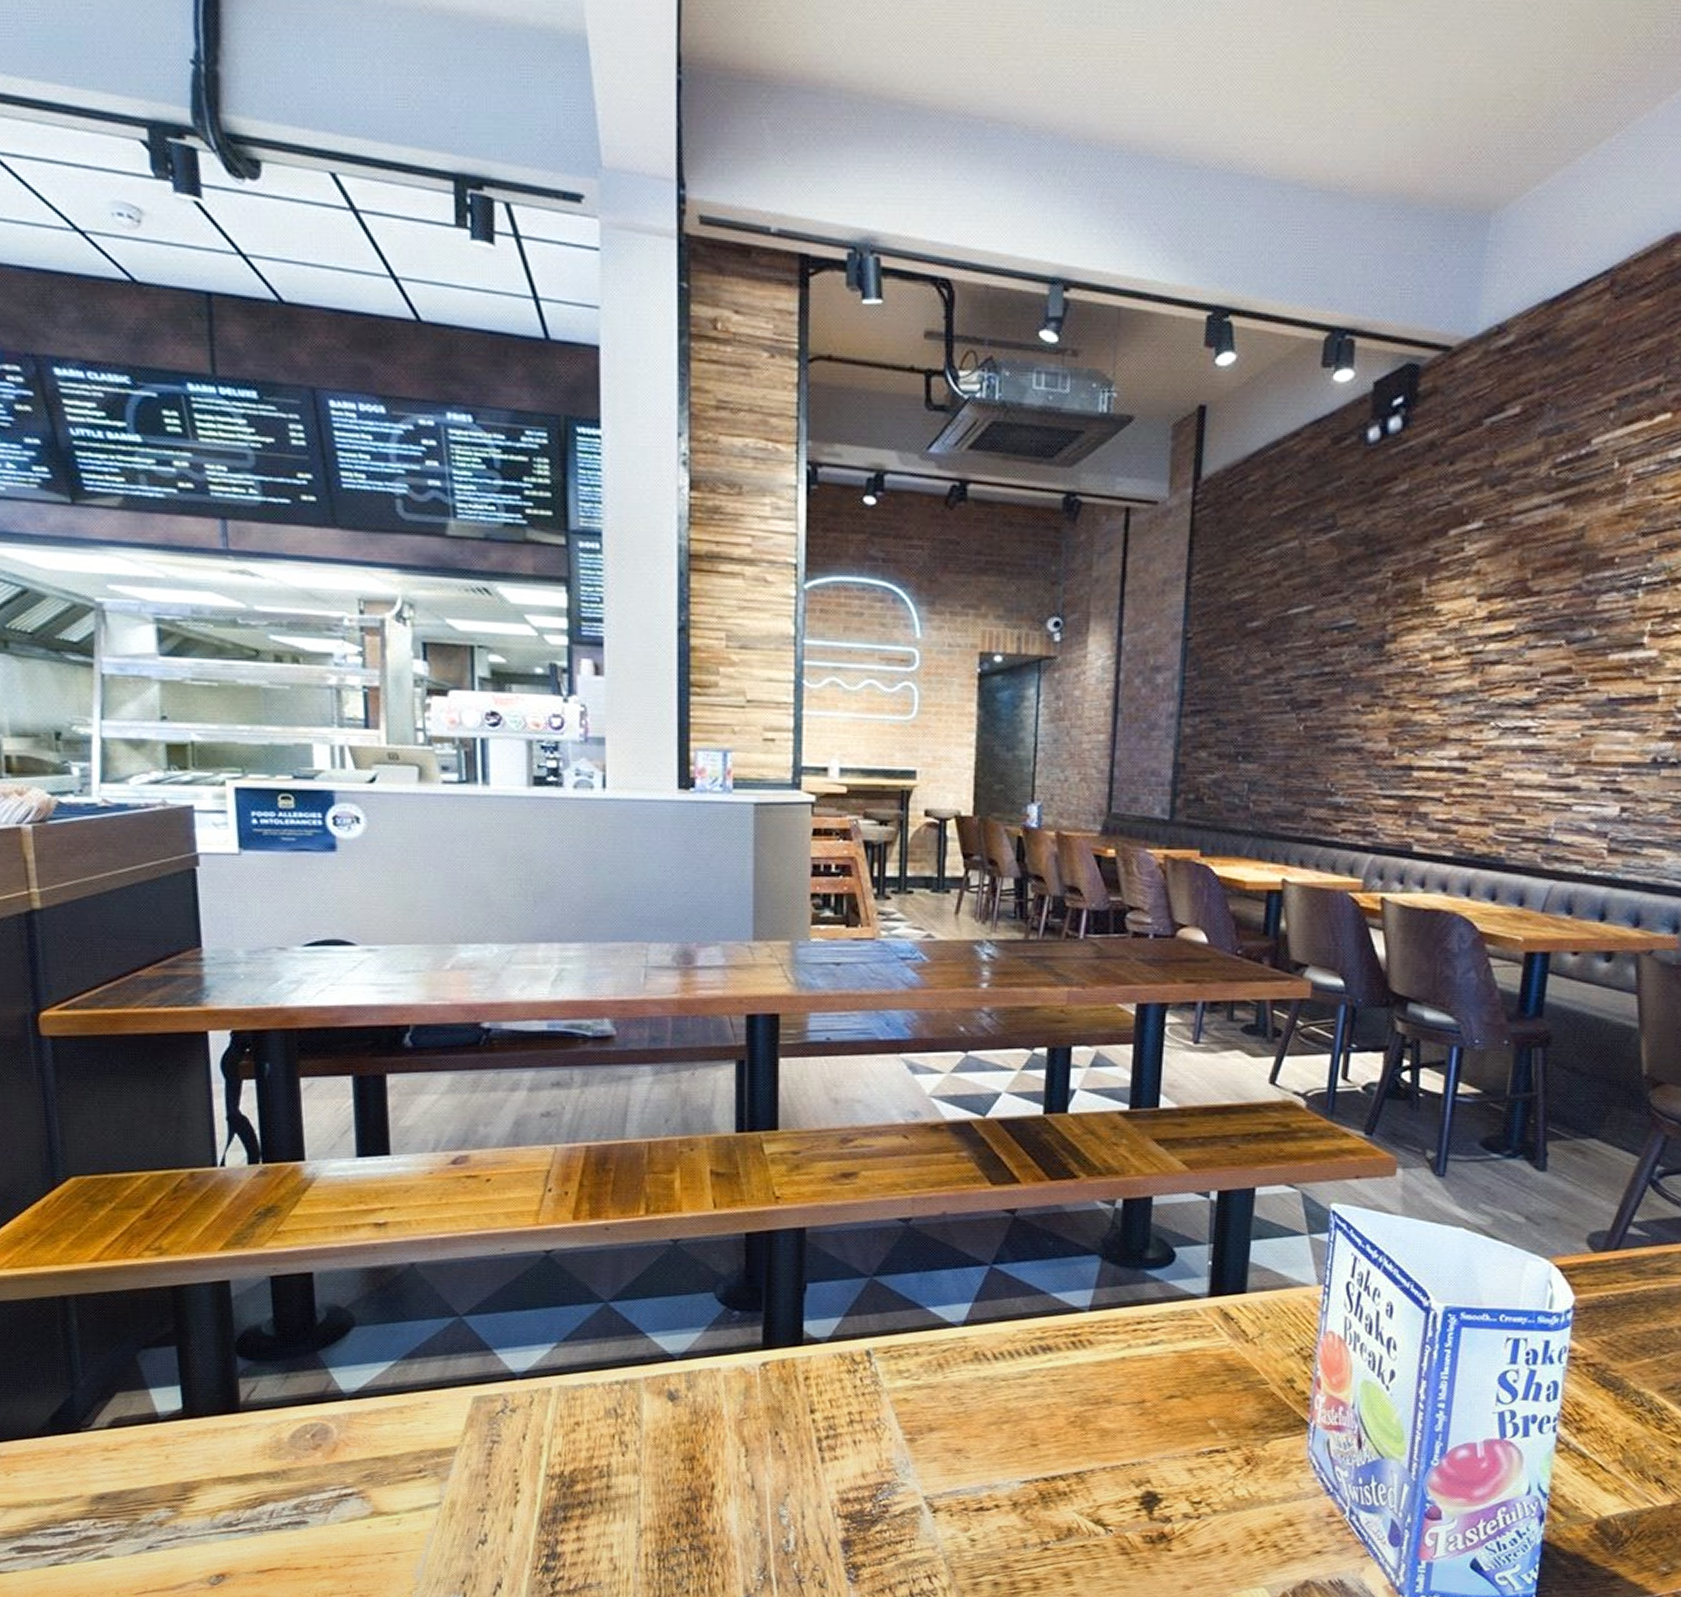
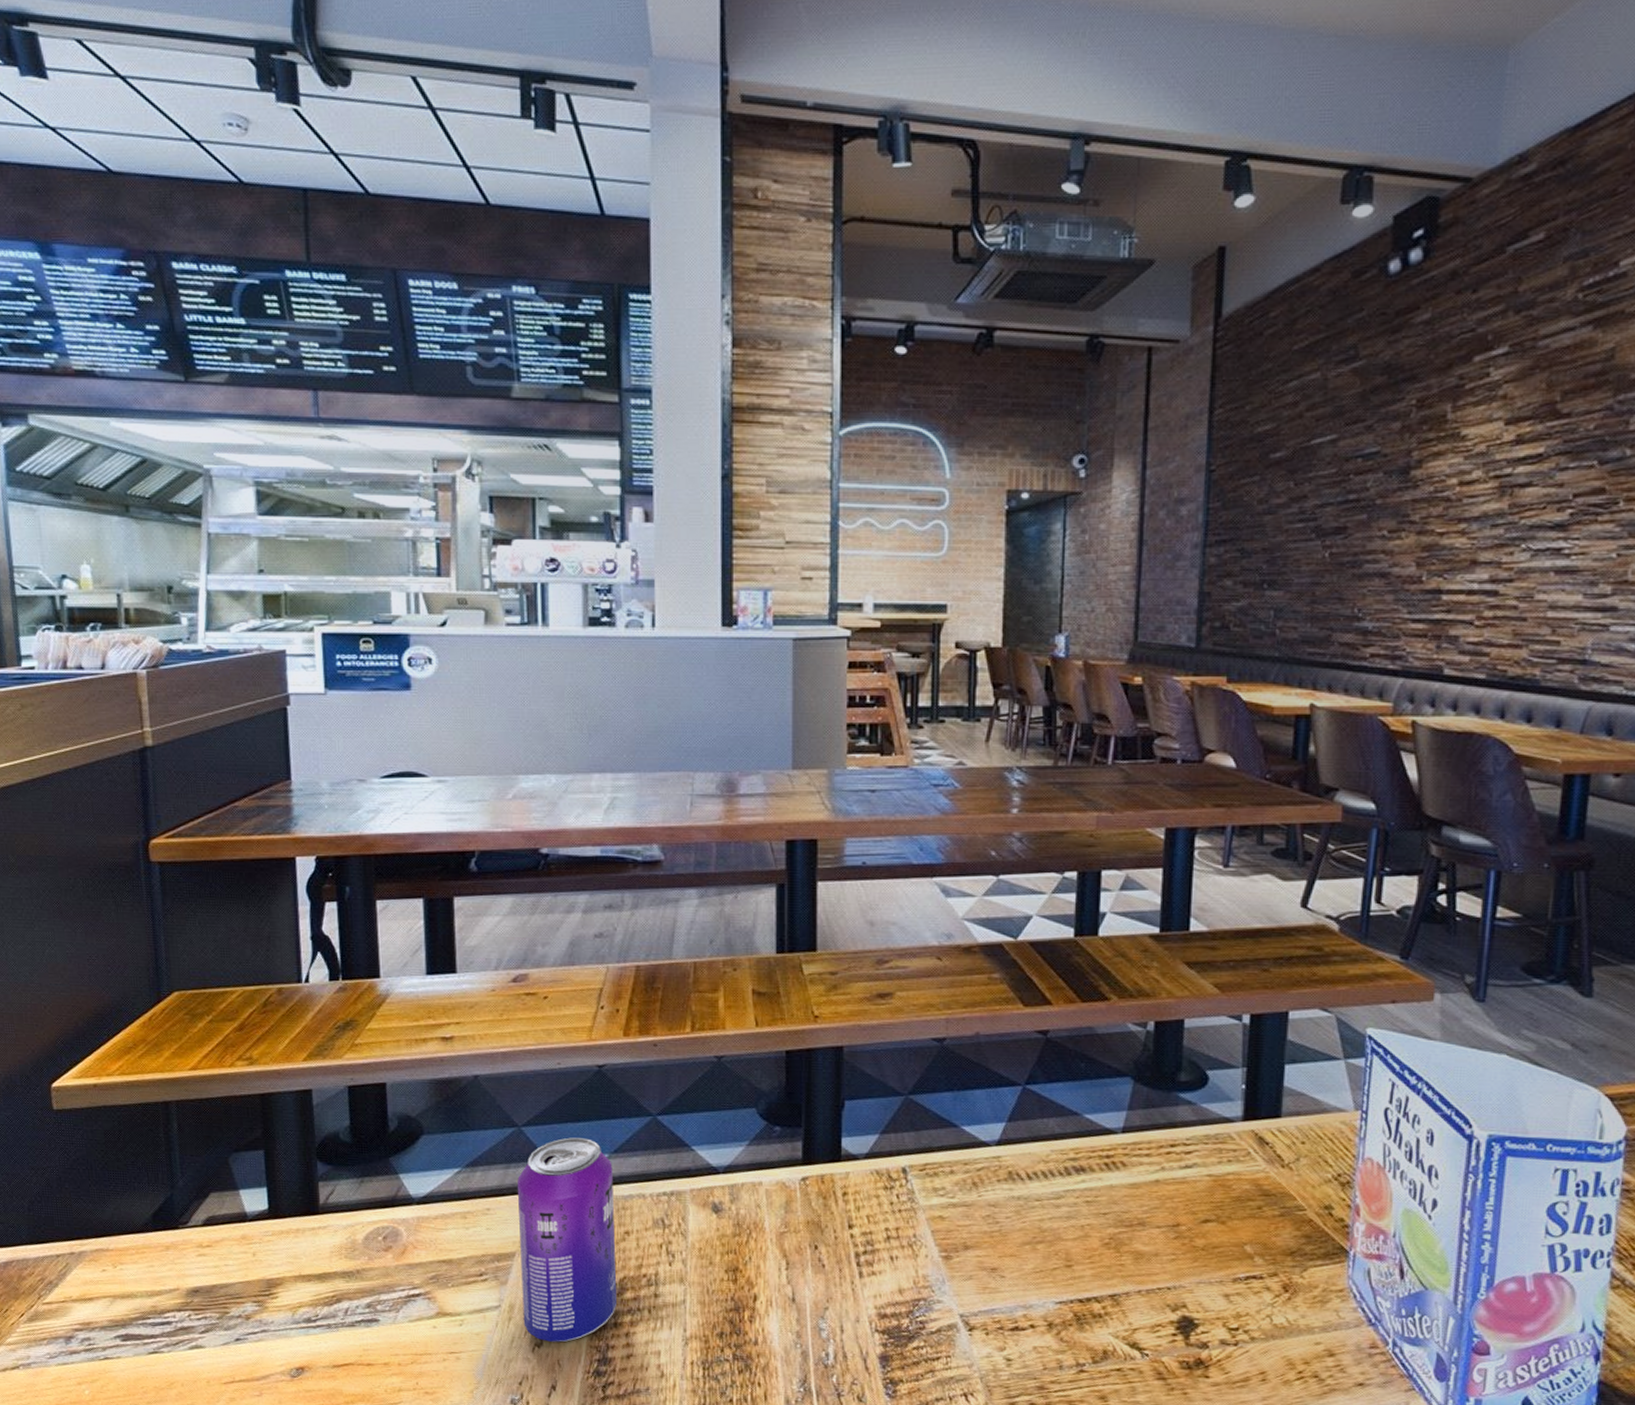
beverage can: none [459,1326,566,1539] -> present [517,1137,616,1343]

